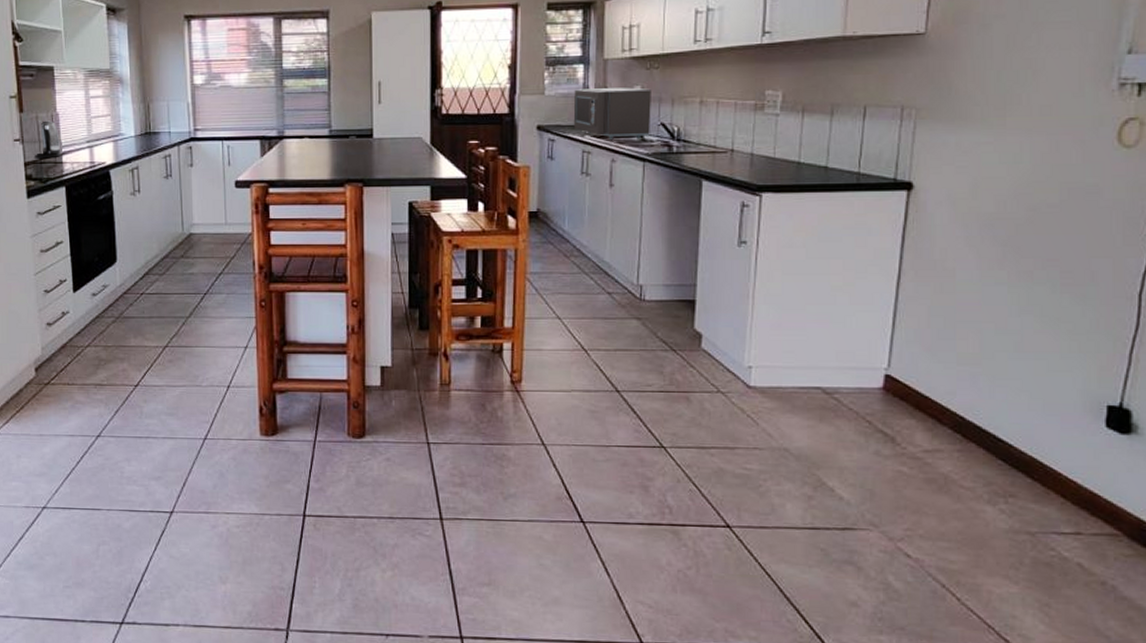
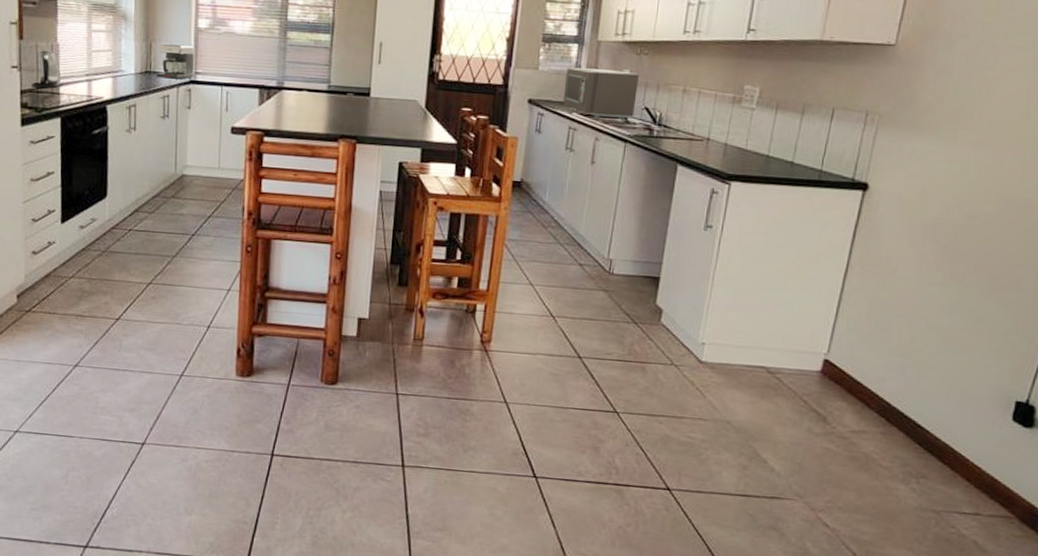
coffee maker: none [156,102,194,138] -> present [156,43,195,79]

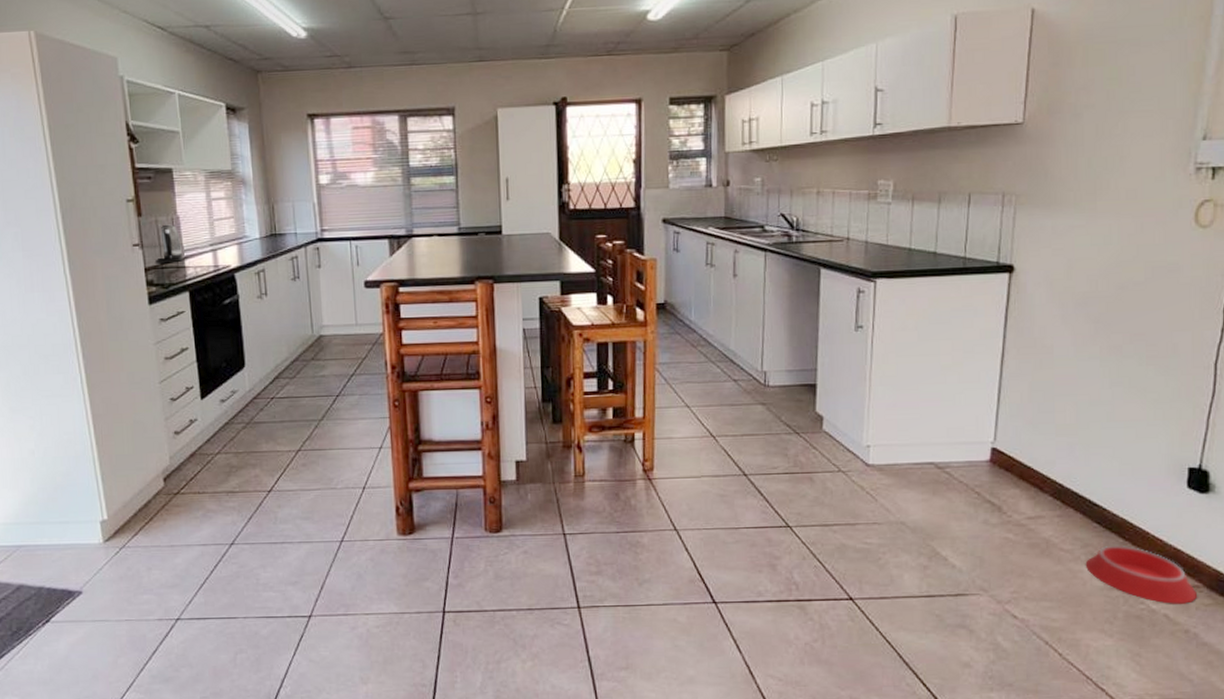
coffee maker: present [156,43,195,79] -> none [281,202,321,240]
microwave: present [562,67,639,121] -> none [697,179,772,231]
pet bowl: none [901,467,1009,533] -> present [1085,544,1198,604]

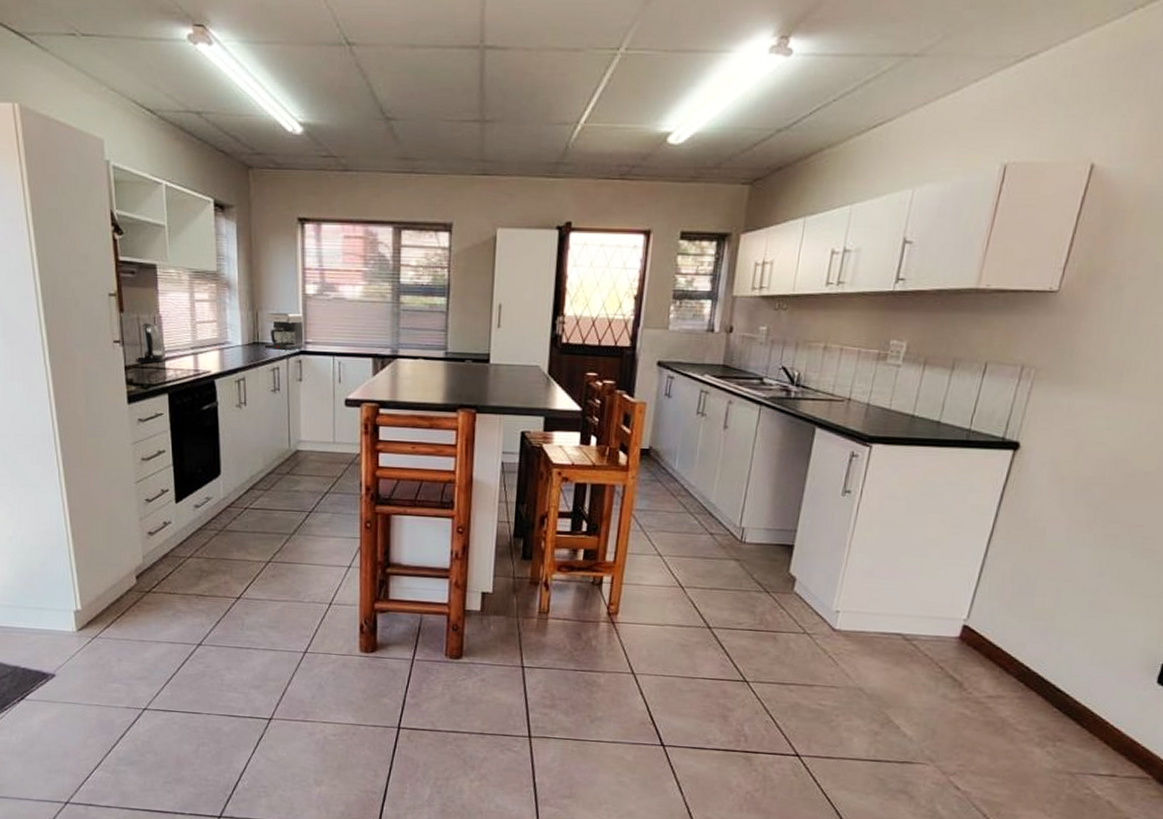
coffee maker: none [281,202,321,240] -> present [264,312,304,350]
pet bowl: present [1085,544,1198,604] -> none [1037,730,1145,794]

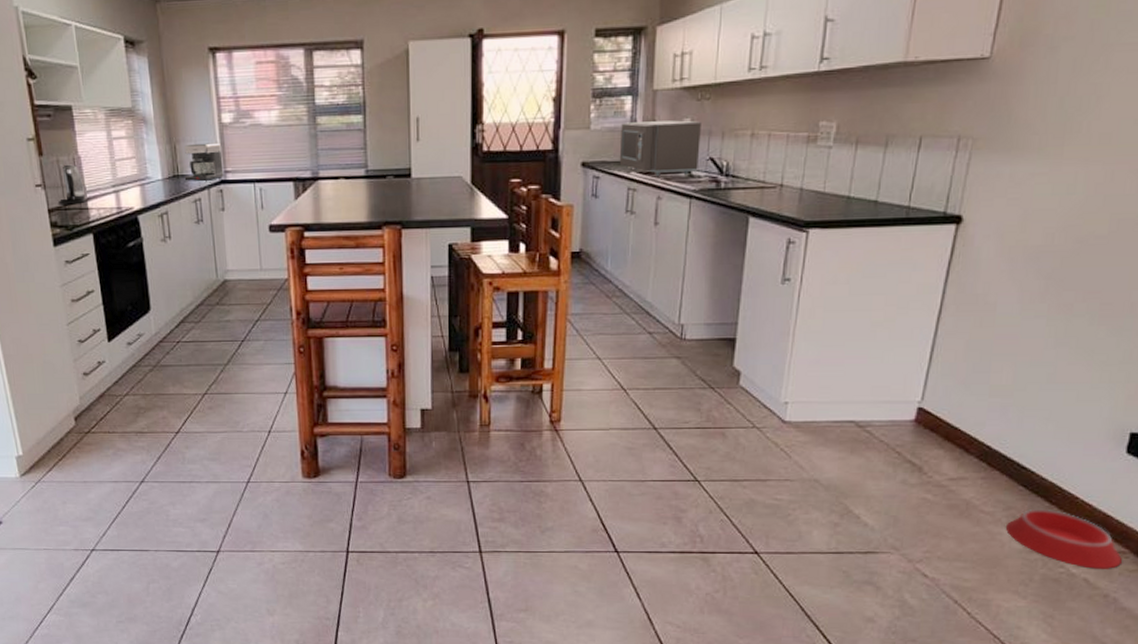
microwave: none [694,326,777,382] -> present [619,120,701,176]
pet bowl: none [1037,730,1145,794] -> present [1005,508,1123,569]

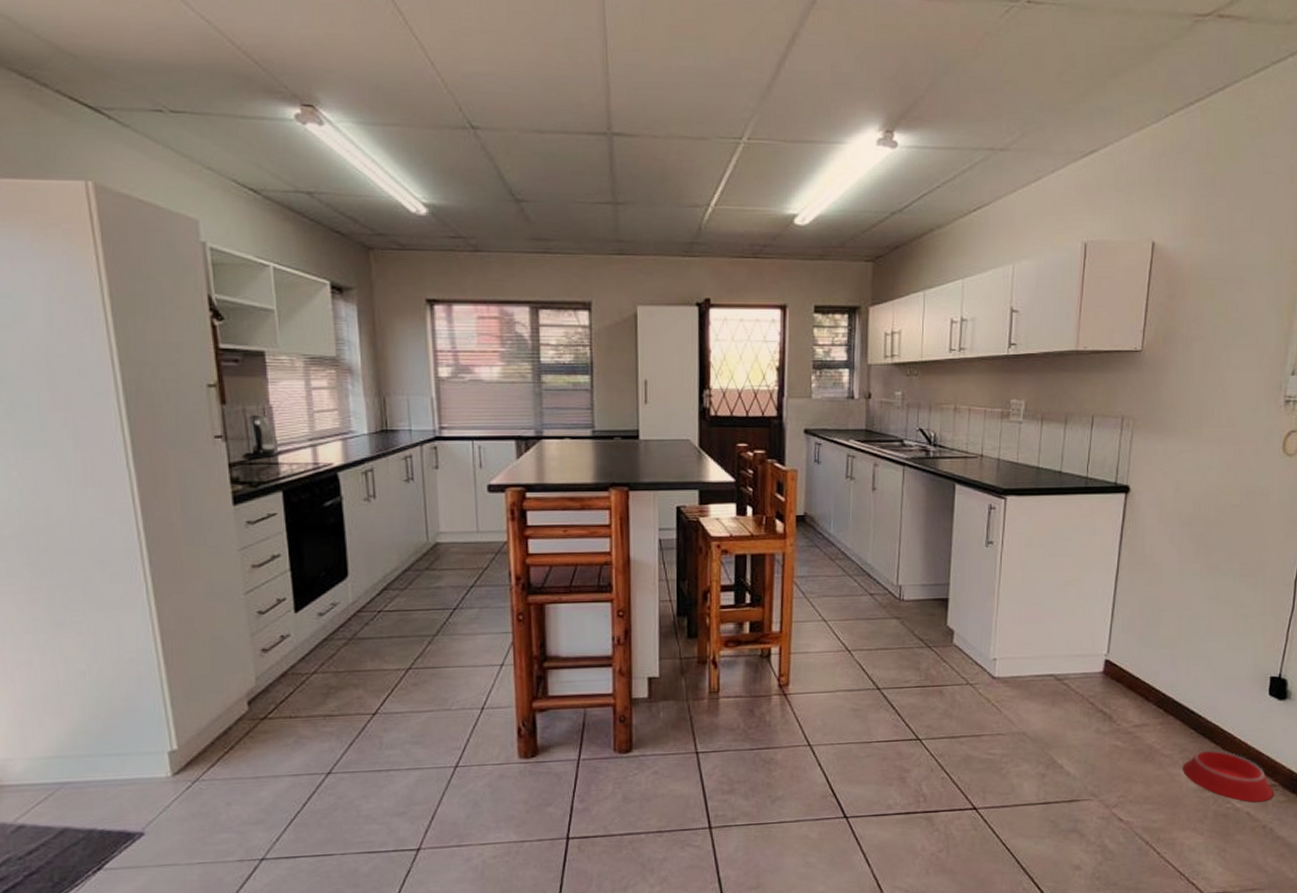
coffee maker: present [184,142,224,181] -> none [394,397,439,437]
microwave: present [619,120,701,176] -> none [839,393,911,444]

